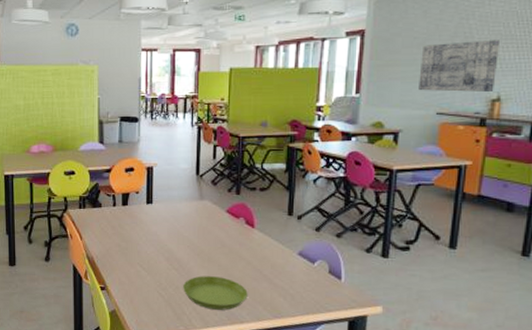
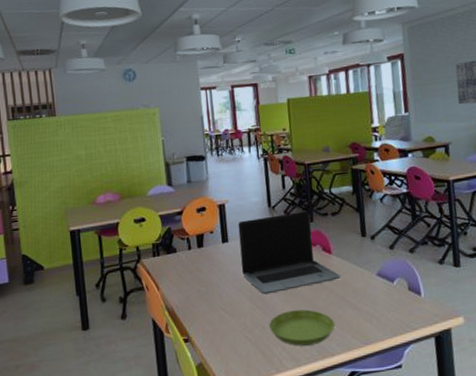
laptop computer: none [162,183,260,258] -> present [238,211,341,295]

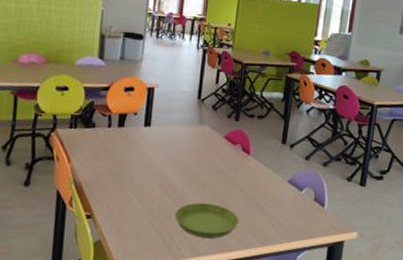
laptop computer: present [238,211,341,295] -> none [158,107,254,184]

